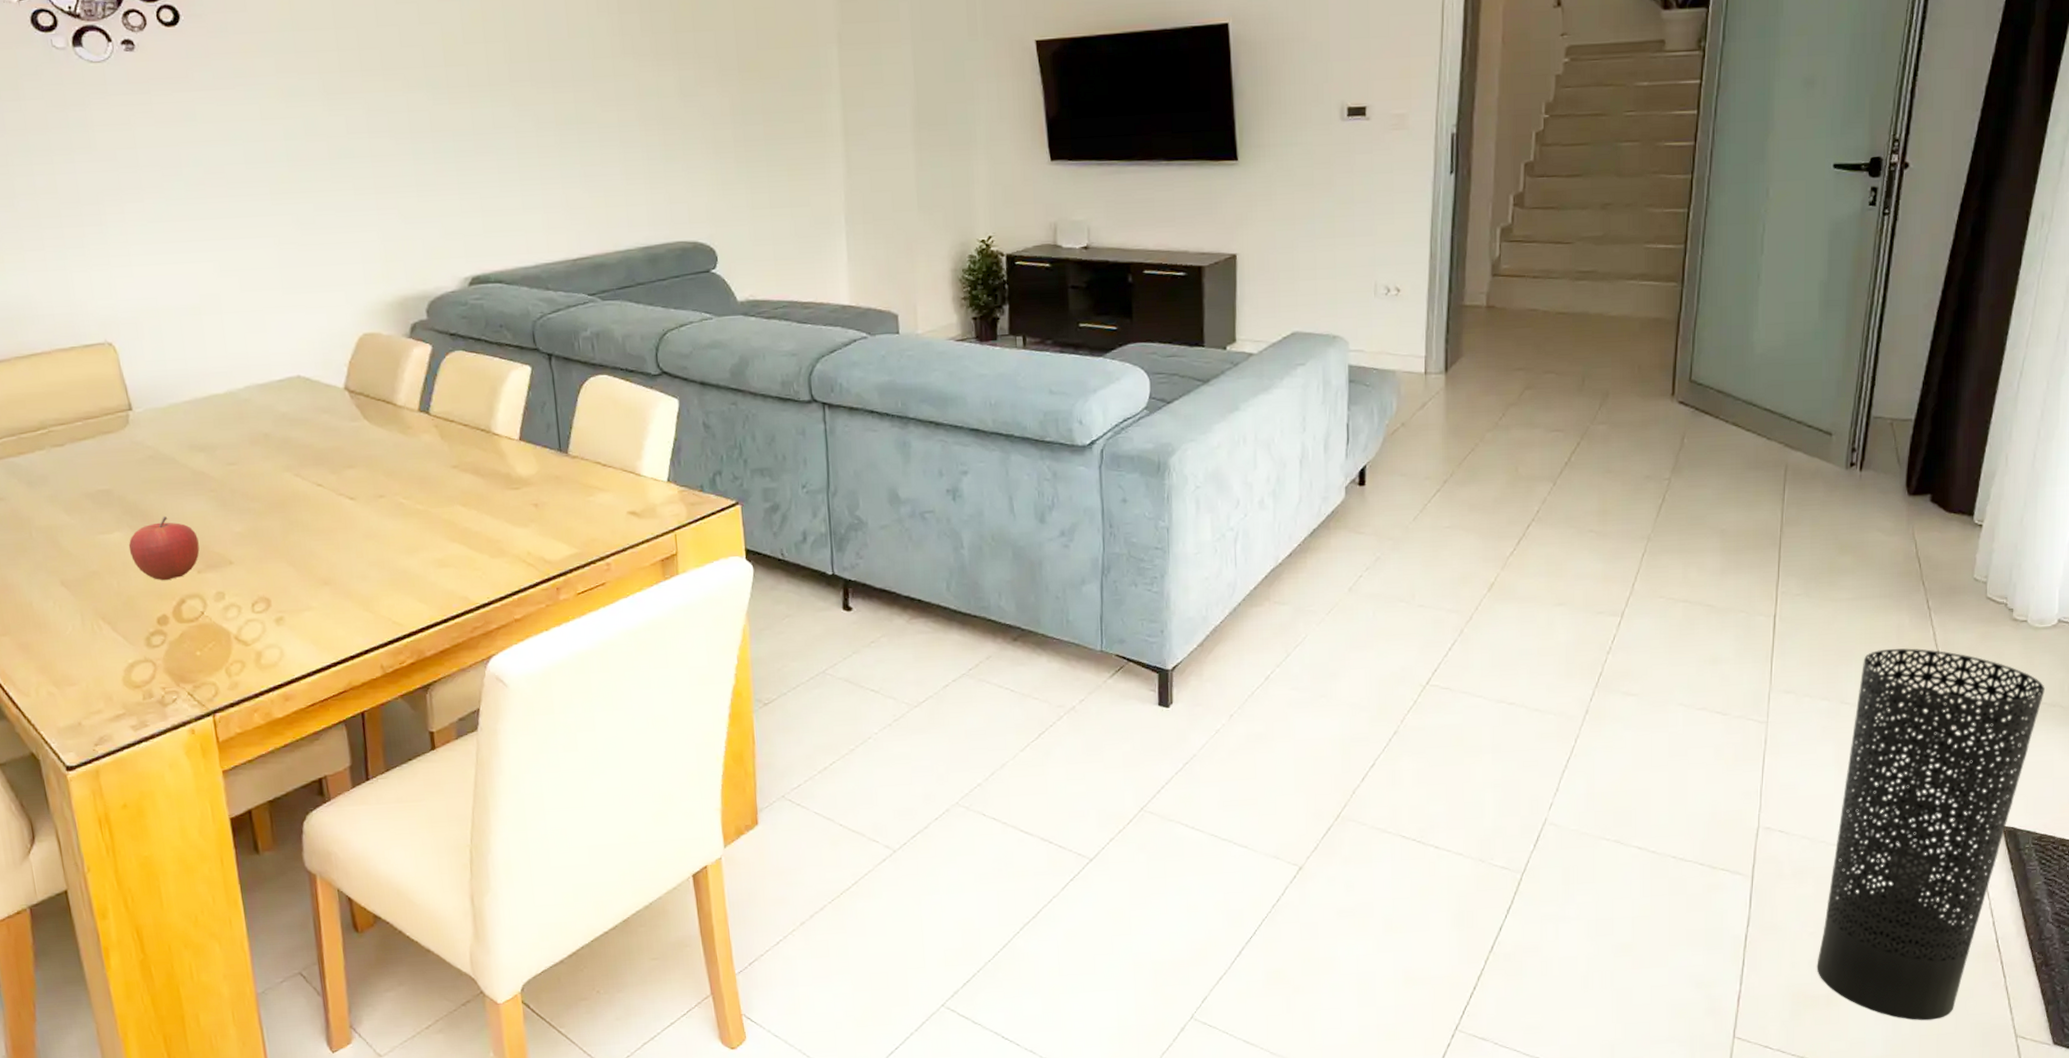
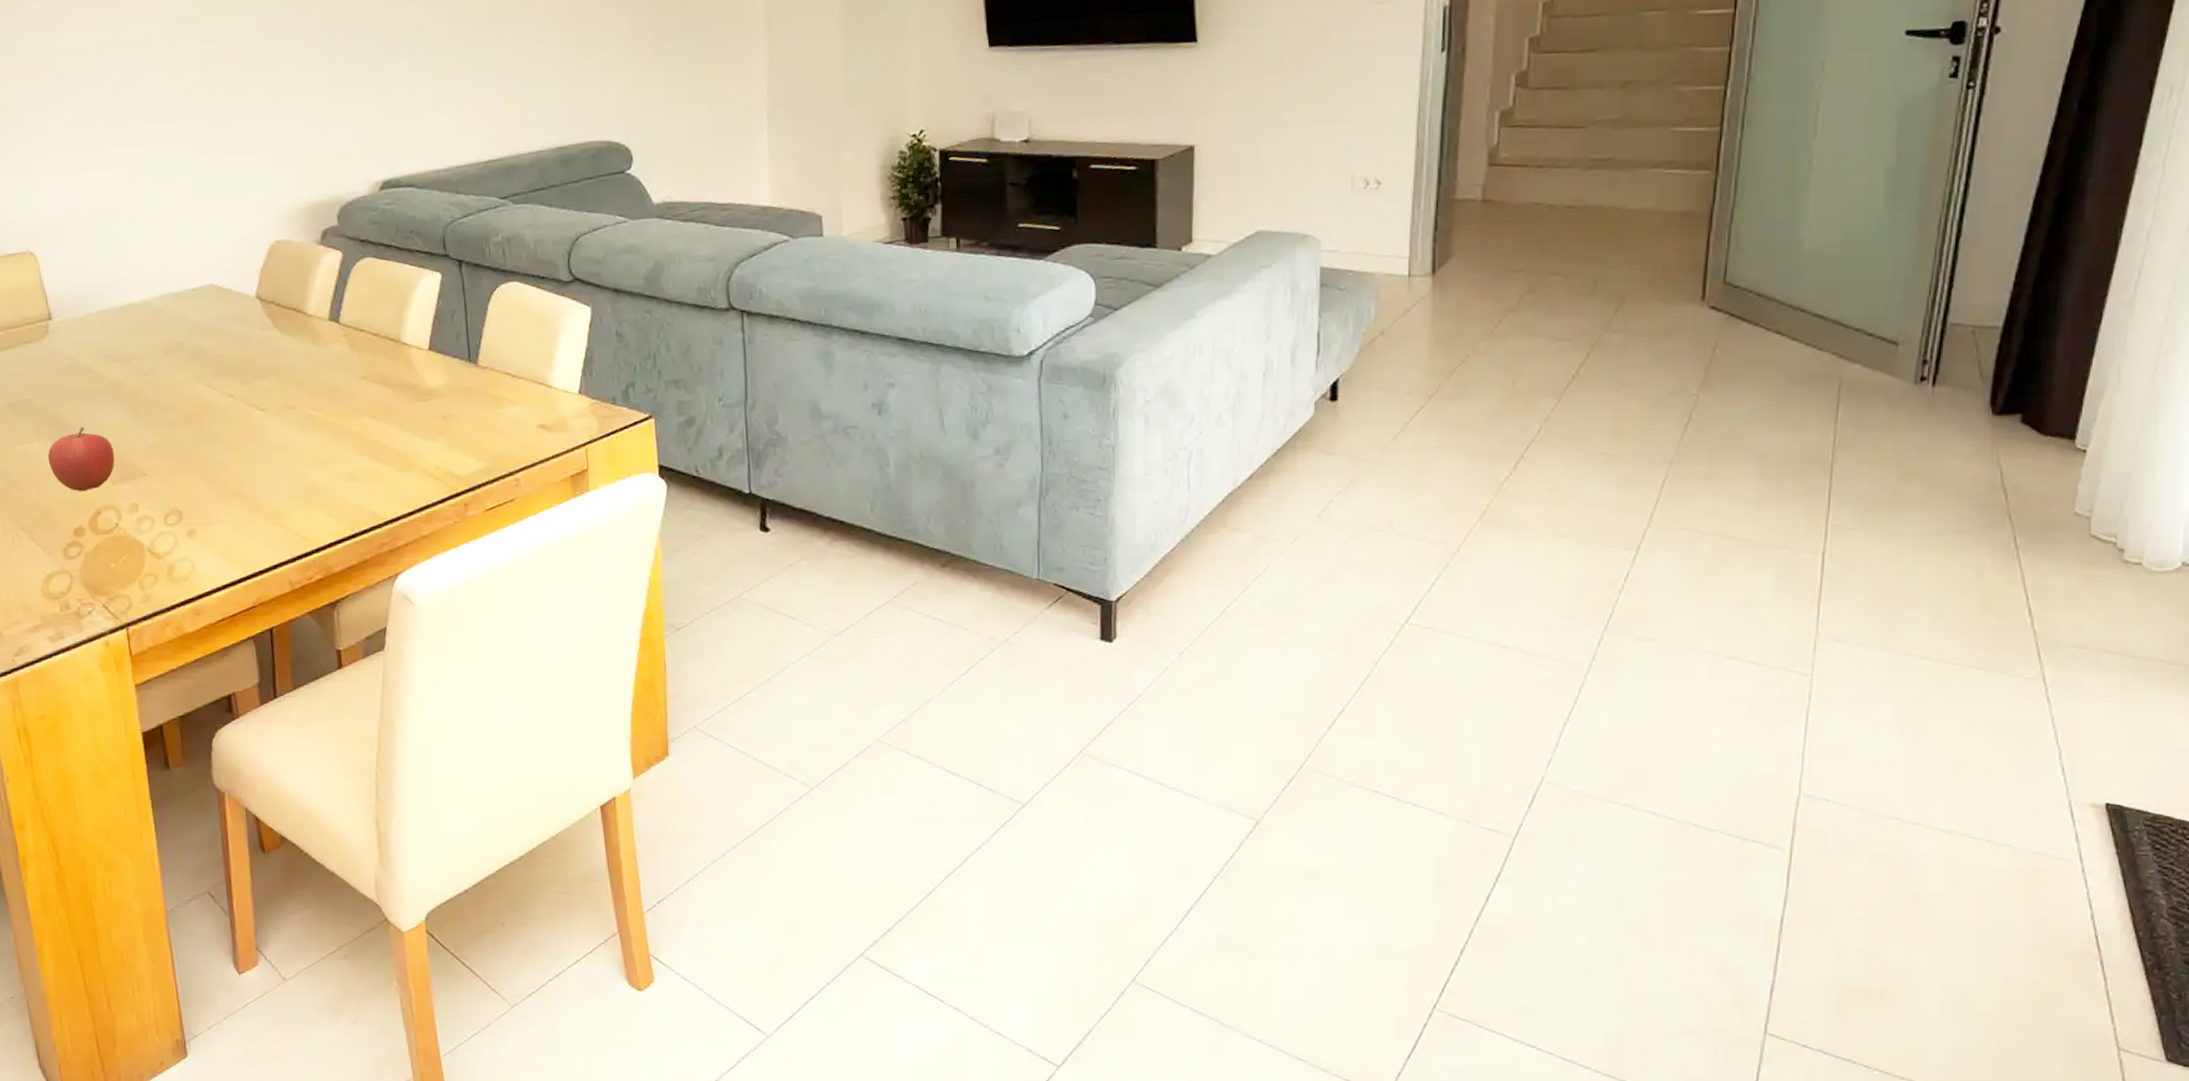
umbrella stand: present [1817,648,2045,1020] -> none [1868,592,2163,1025]

